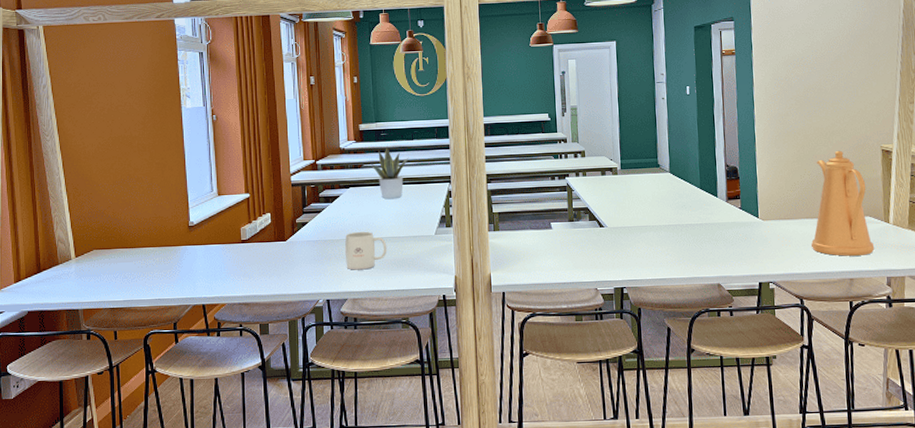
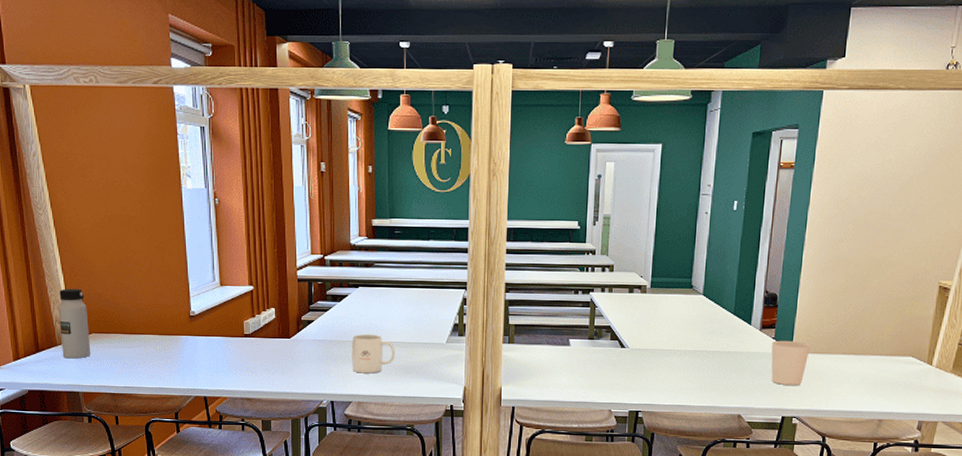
water bottle: none [61,207,92,277] -> present [58,288,91,359]
potted plant: present [371,146,409,200] -> none [383,245,424,303]
dixie cup: none [738,209,775,253] -> present [771,340,811,386]
coffee pot: present [811,150,875,256] -> none [844,283,915,397]

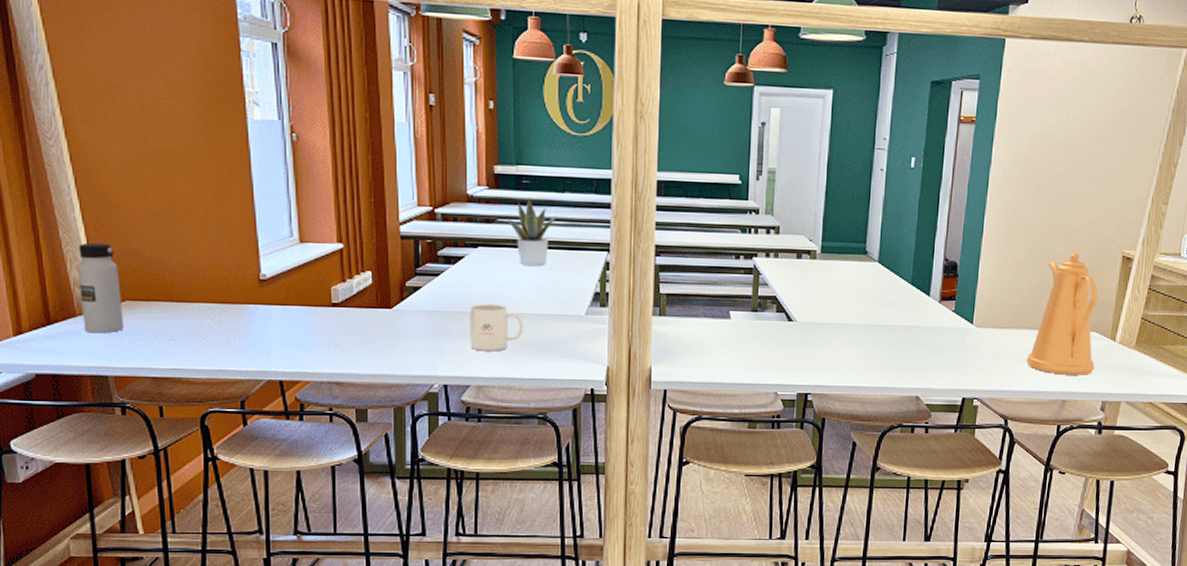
potted plant: none [383,245,424,303] -> present [508,198,558,267]
dixie cup: present [771,340,811,386] -> none [951,313,992,364]
coffee pot: none [844,283,915,397] -> present [1027,252,1098,375]

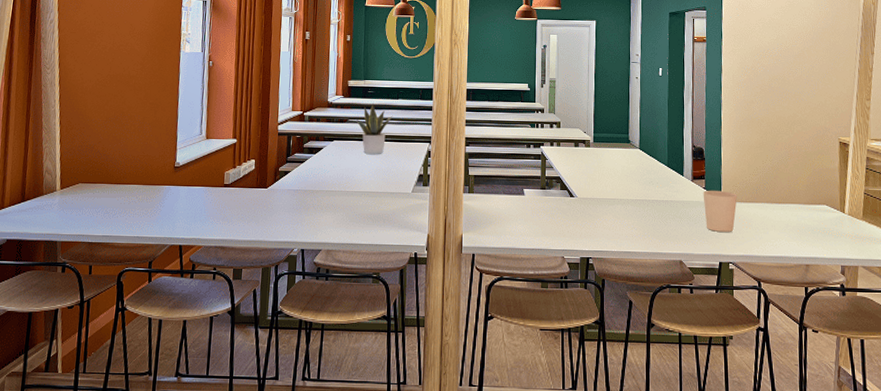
water bottle: present [76,242,125,333] -> none [46,140,78,208]
mug: present [468,303,524,352] -> none [323,184,365,222]
dixie cup: none [951,313,992,364] -> present [703,190,737,233]
coffee pot: present [1027,252,1098,375] -> none [771,139,830,243]

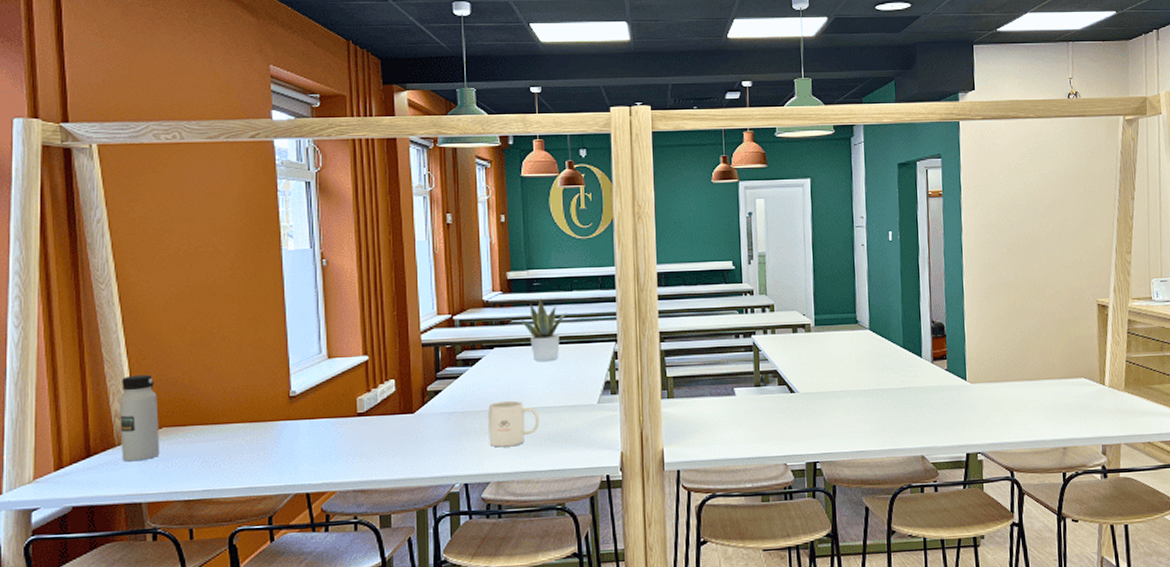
water bottle: none [46,140,78,208] -> present [118,374,160,462]
mug: none [323,184,365,222] -> present [487,400,540,448]
dixie cup: present [703,190,737,233] -> none [945,371,985,420]

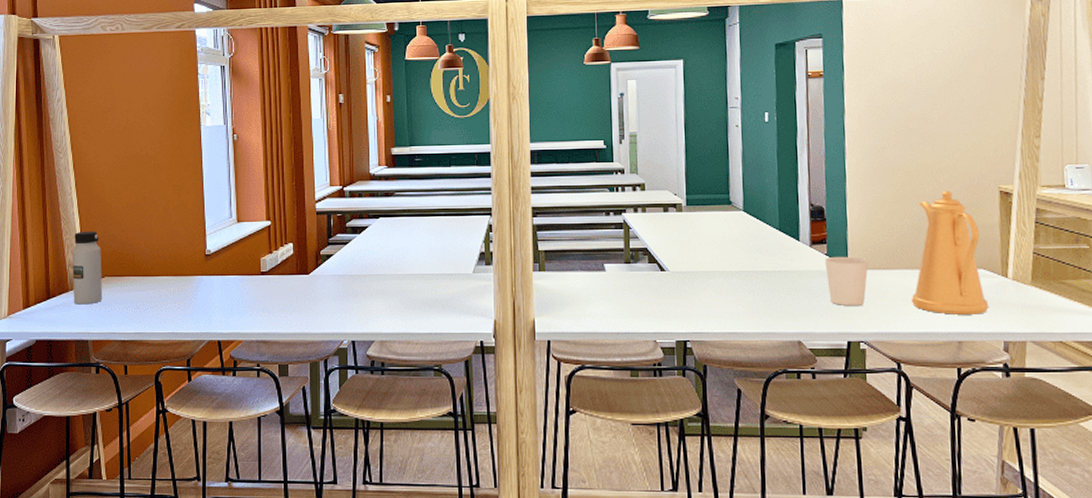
mug: present [487,400,540,448] -> none [372,266,420,309]
potted plant: present [521,298,567,362] -> none [404,173,446,232]
dixie cup: none [945,371,985,420] -> present [824,256,869,307]
coffee pot: none [1023,305,1090,423] -> present [912,190,989,315]

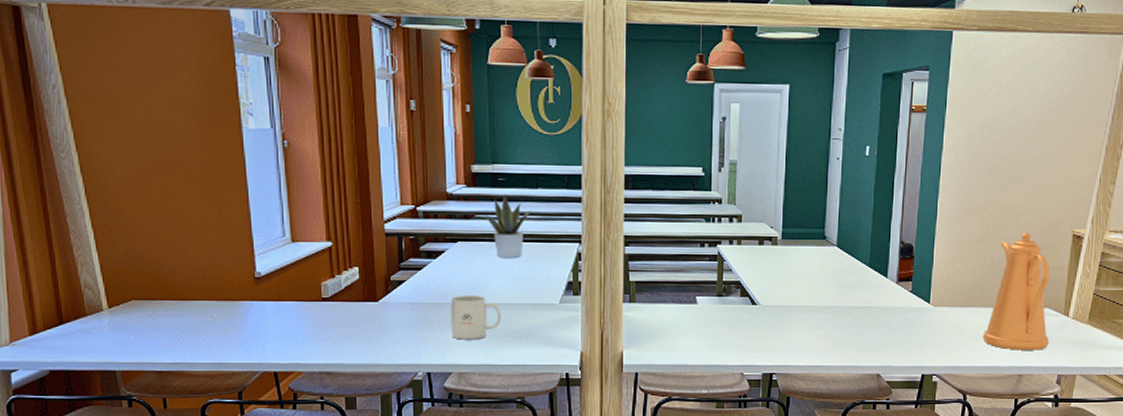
water bottle: present [72,231,103,305] -> none [87,246,131,331]
mug: none [372,266,420,309] -> present [450,294,502,340]
potted plant: none [404,173,446,232] -> present [485,194,532,259]
dixie cup: present [824,256,869,307] -> none [908,293,948,342]

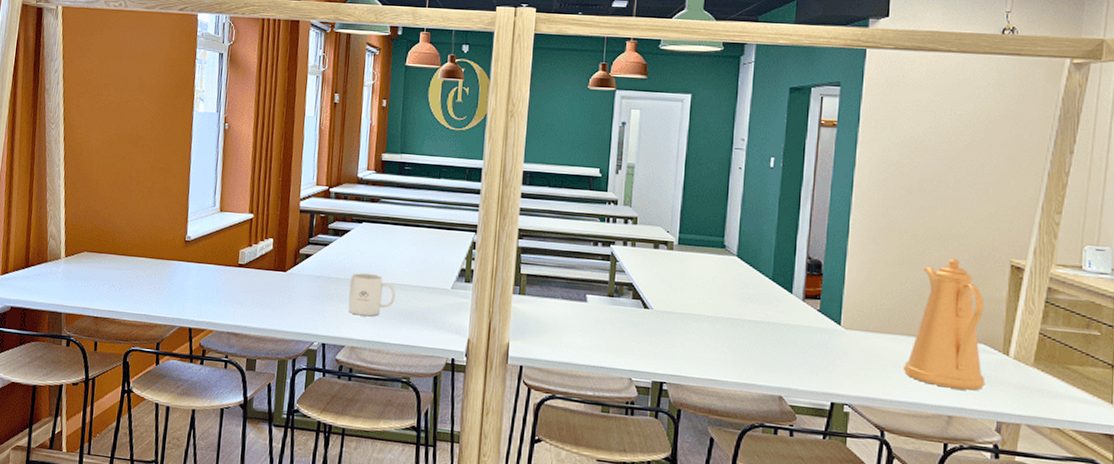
potted plant: present [485,194,532,259] -> none [390,182,433,243]

